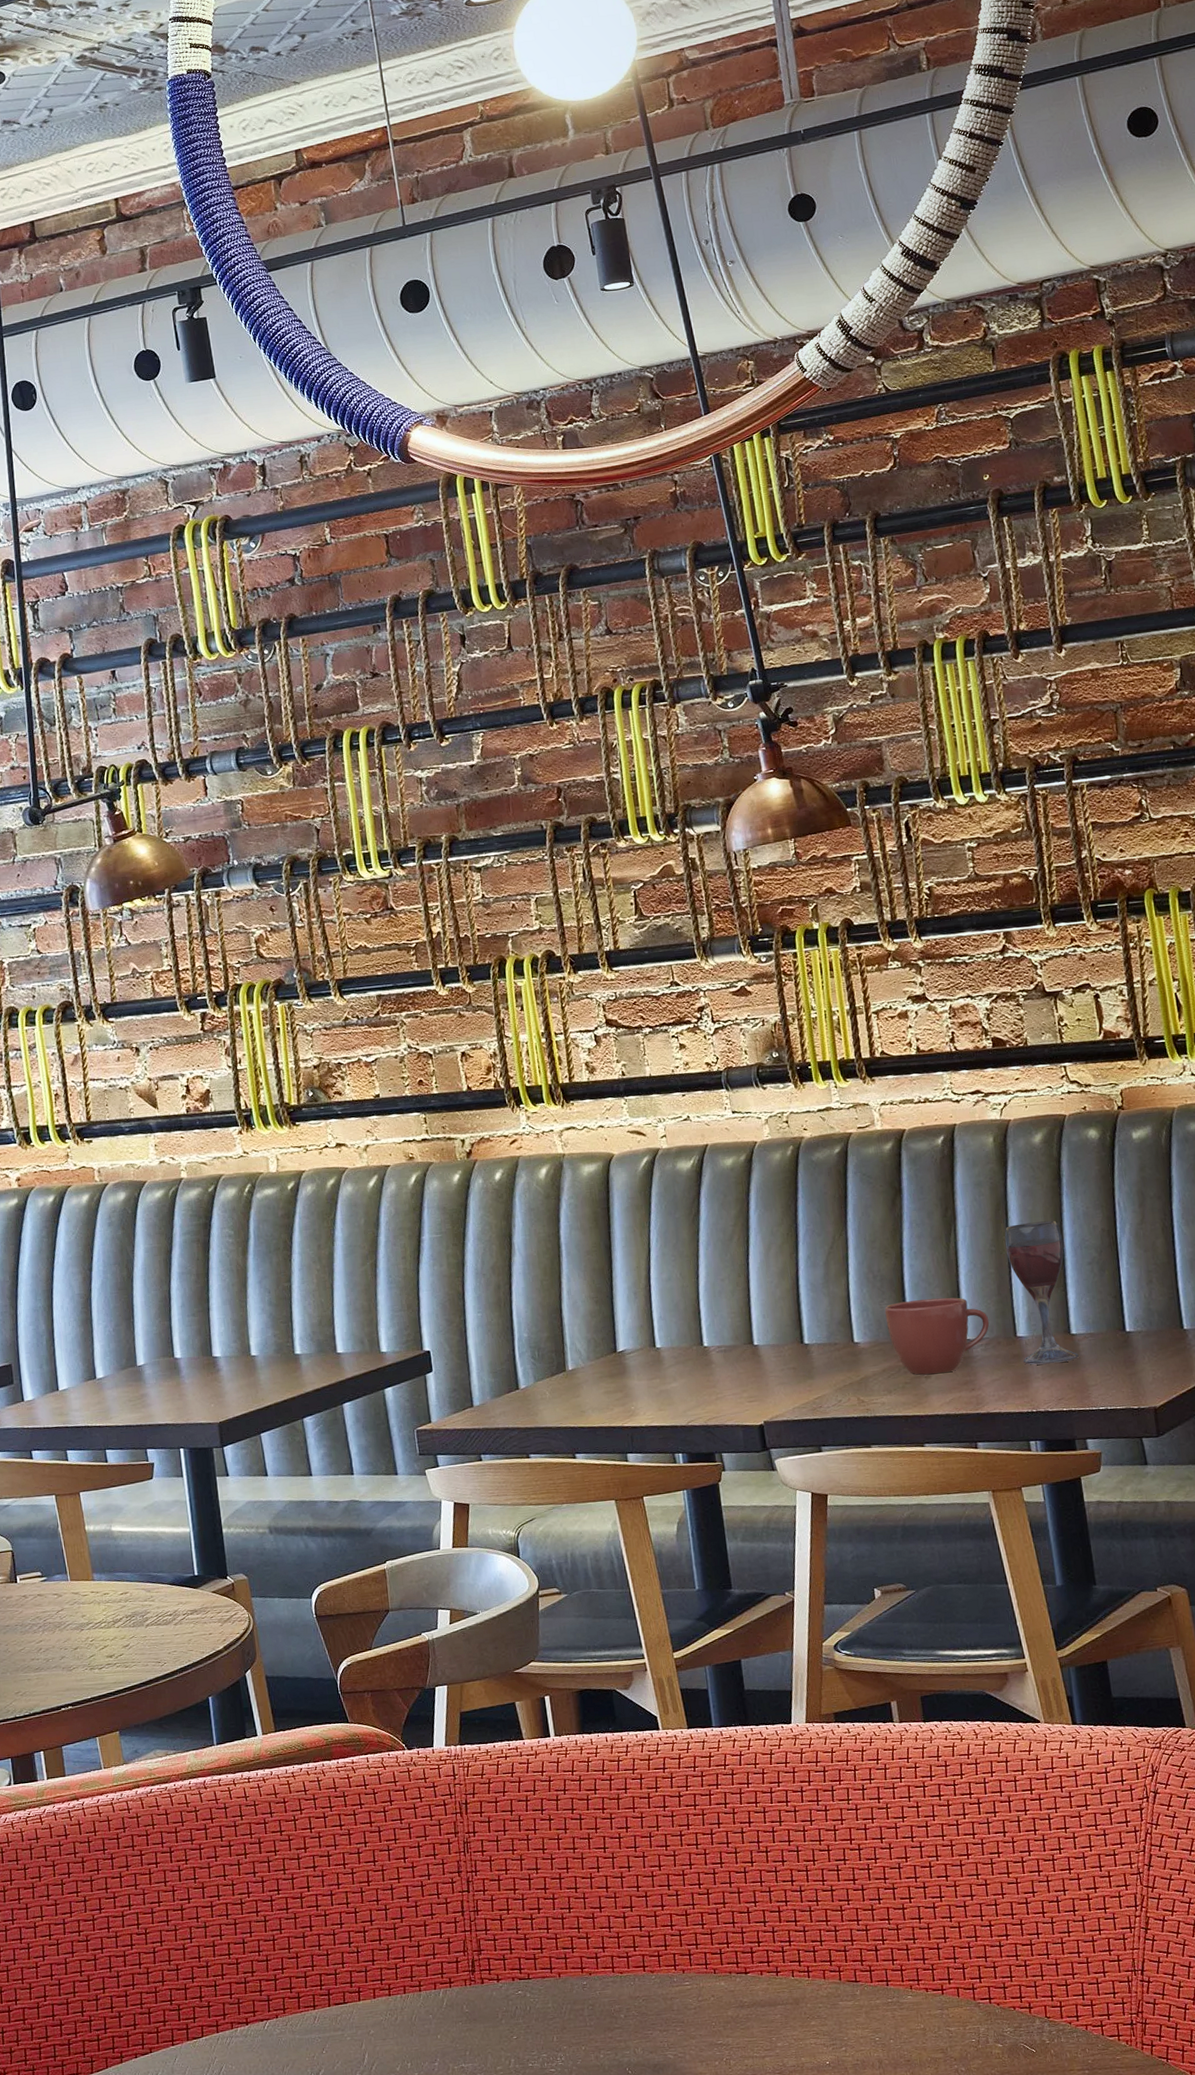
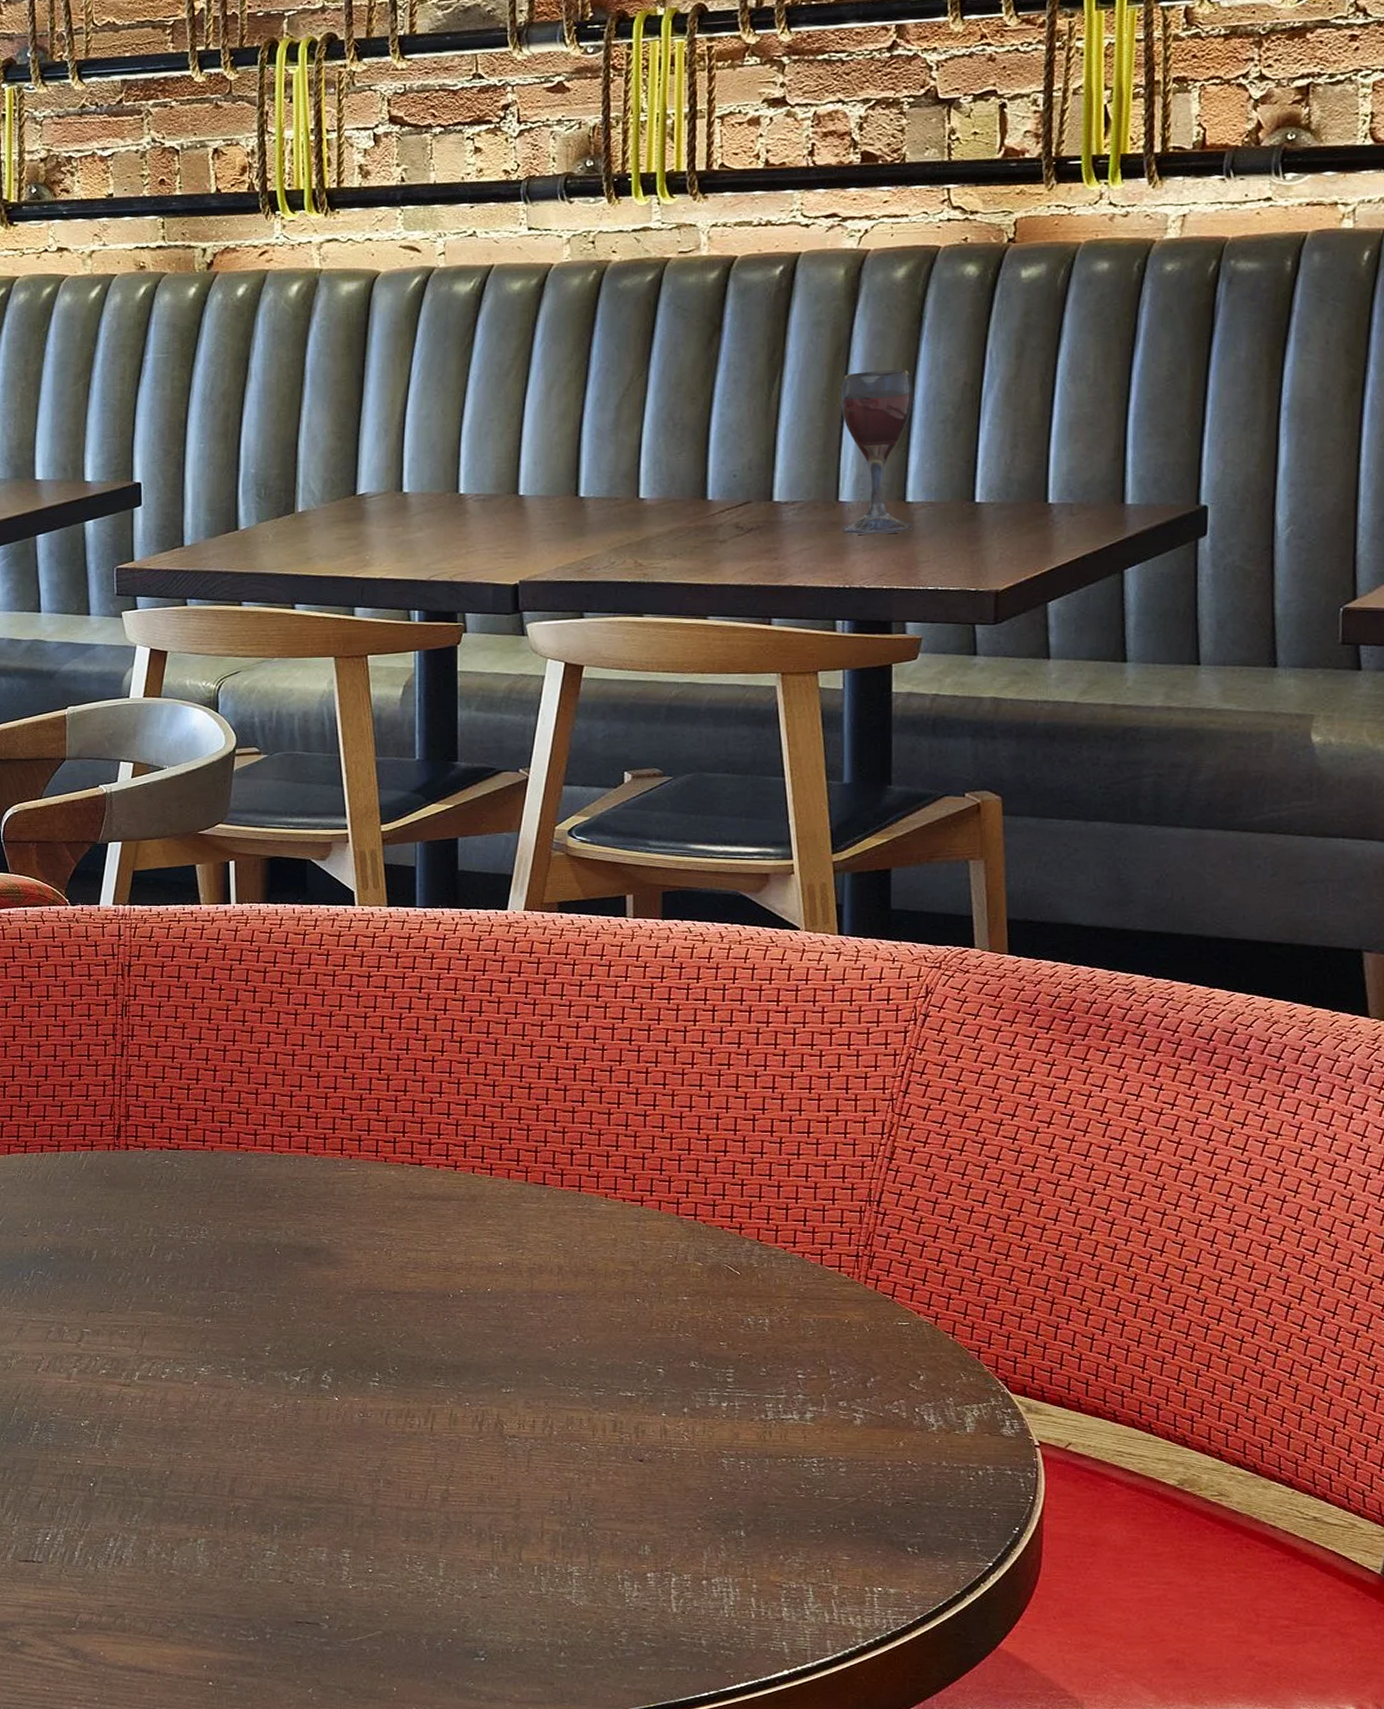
cup: present [884,1297,990,1375] -> none [681,452,808,540]

